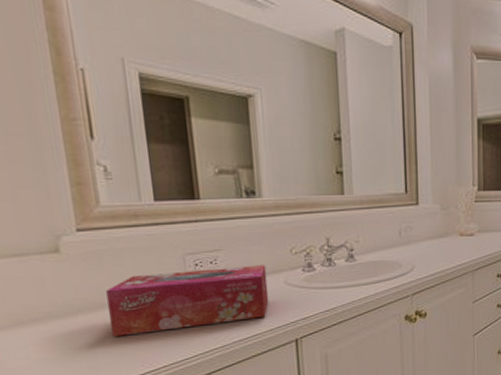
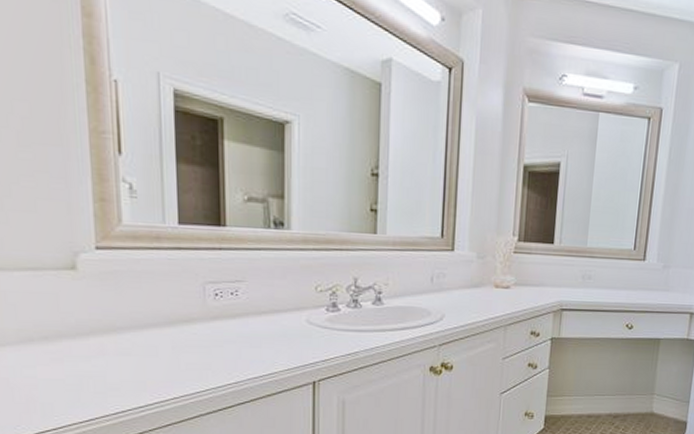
tissue box: present [106,265,269,337] -> none [121,300,289,363]

